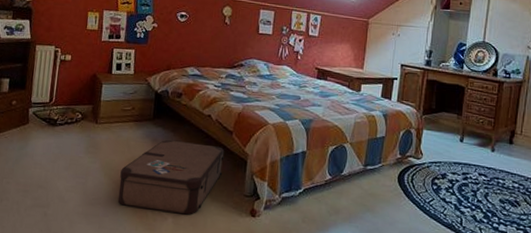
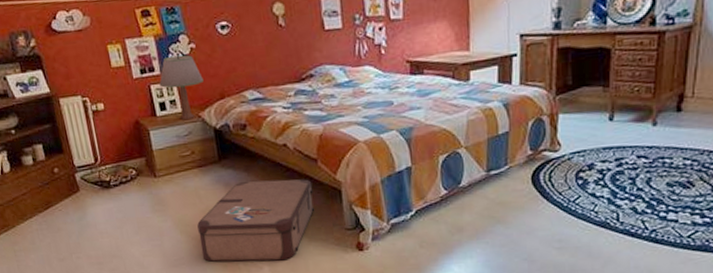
table lamp: none [121,29,157,82] -> present [159,54,204,121]

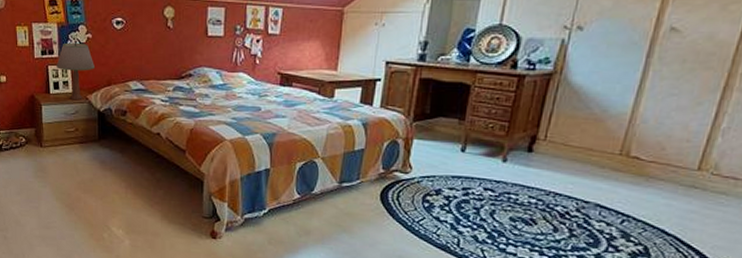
suitcase: present [197,179,315,262] -> none [72,161,178,237]

